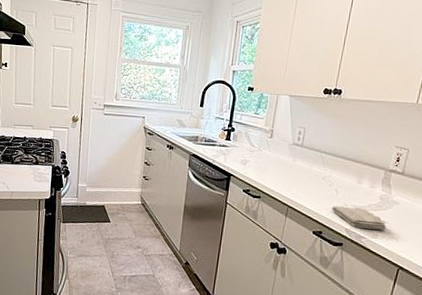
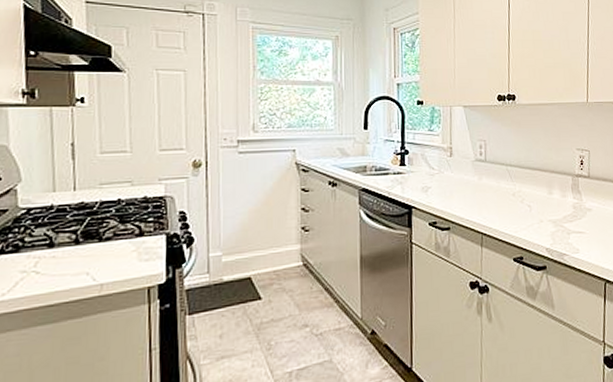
washcloth: present [332,205,387,230] -> none [528,221,586,245]

